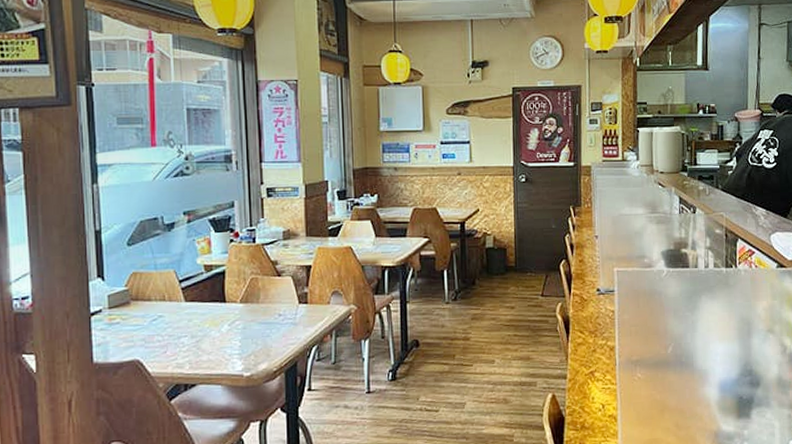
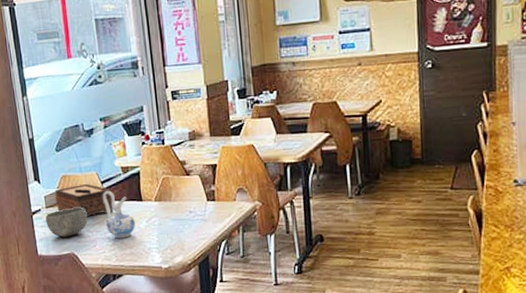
bowl: none [107,309,159,342] -> present [45,208,88,237]
tissue box: none [122,282,191,320] -> present [55,183,114,218]
ceramic pitcher: none [179,290,216,344] -> present [102,191,136,239]

